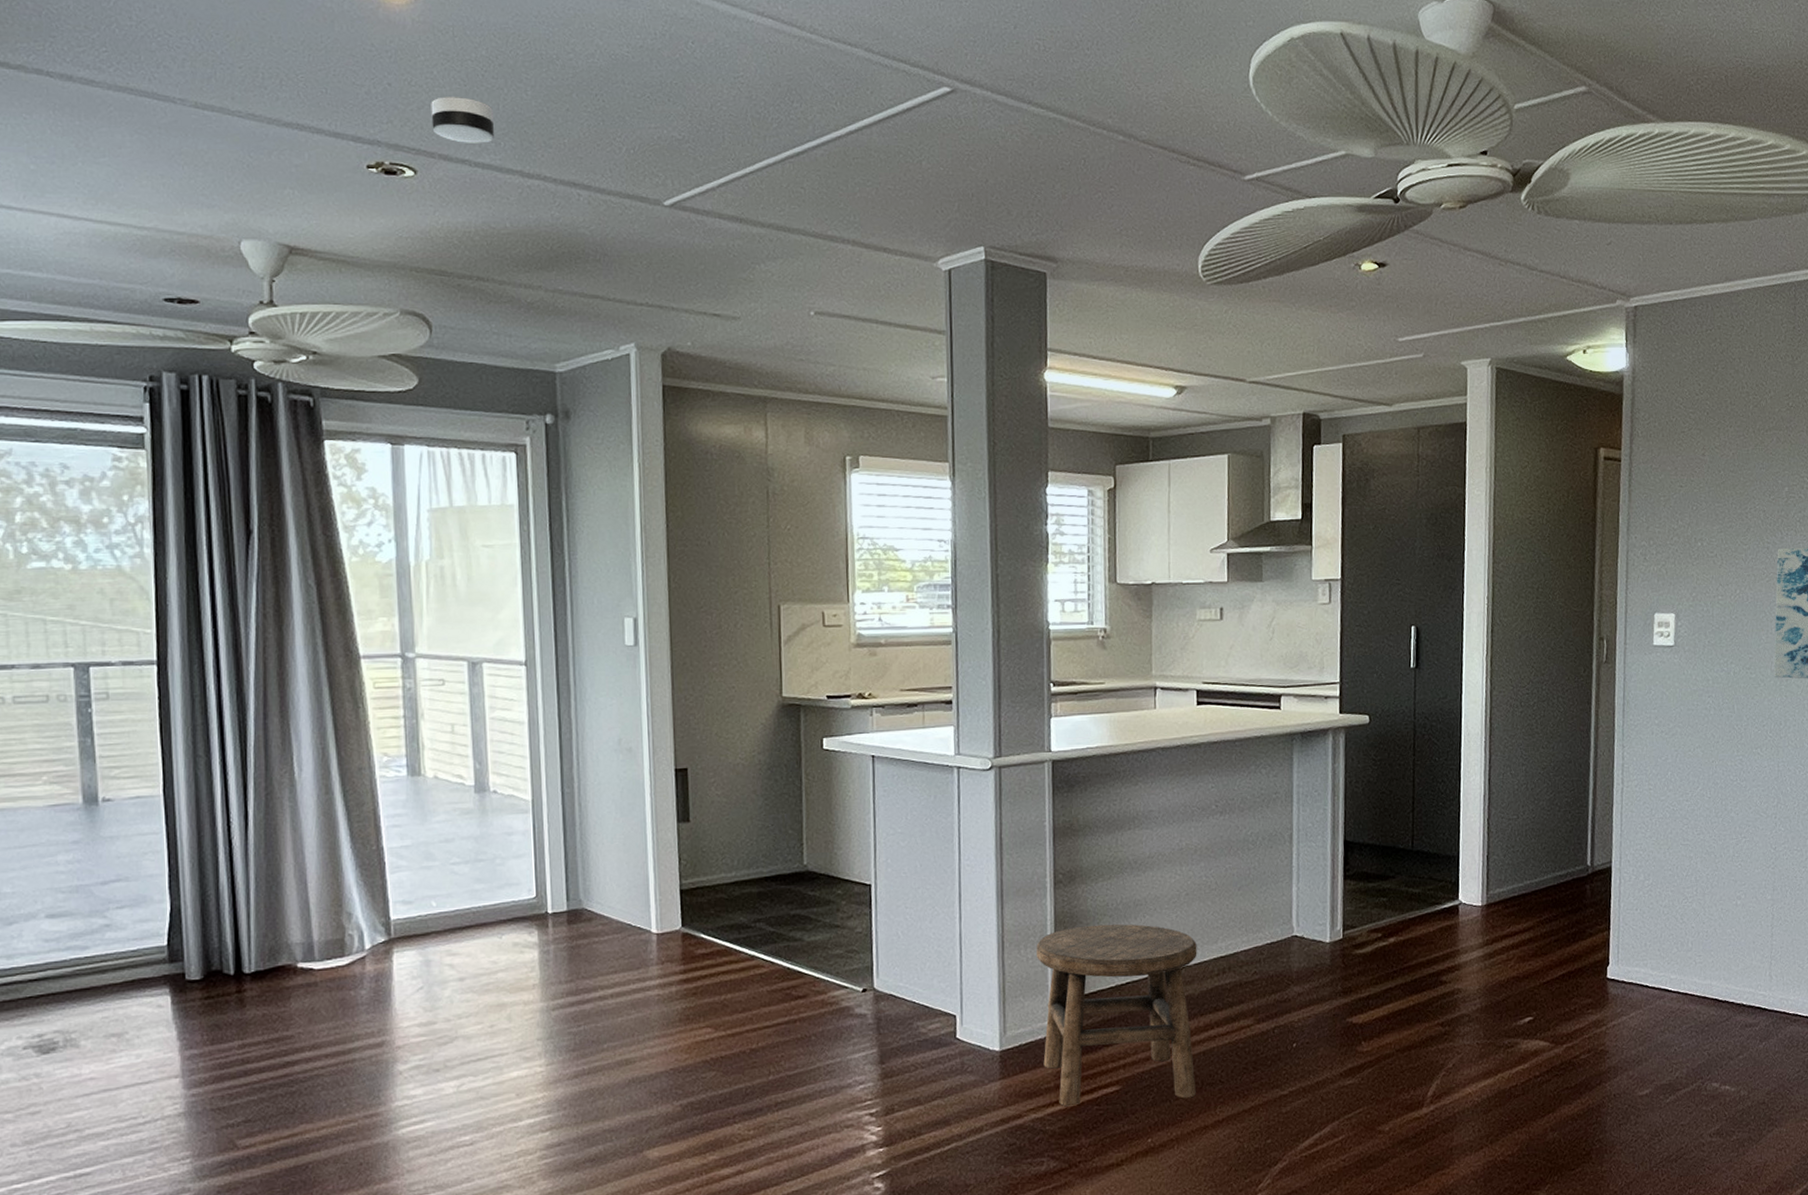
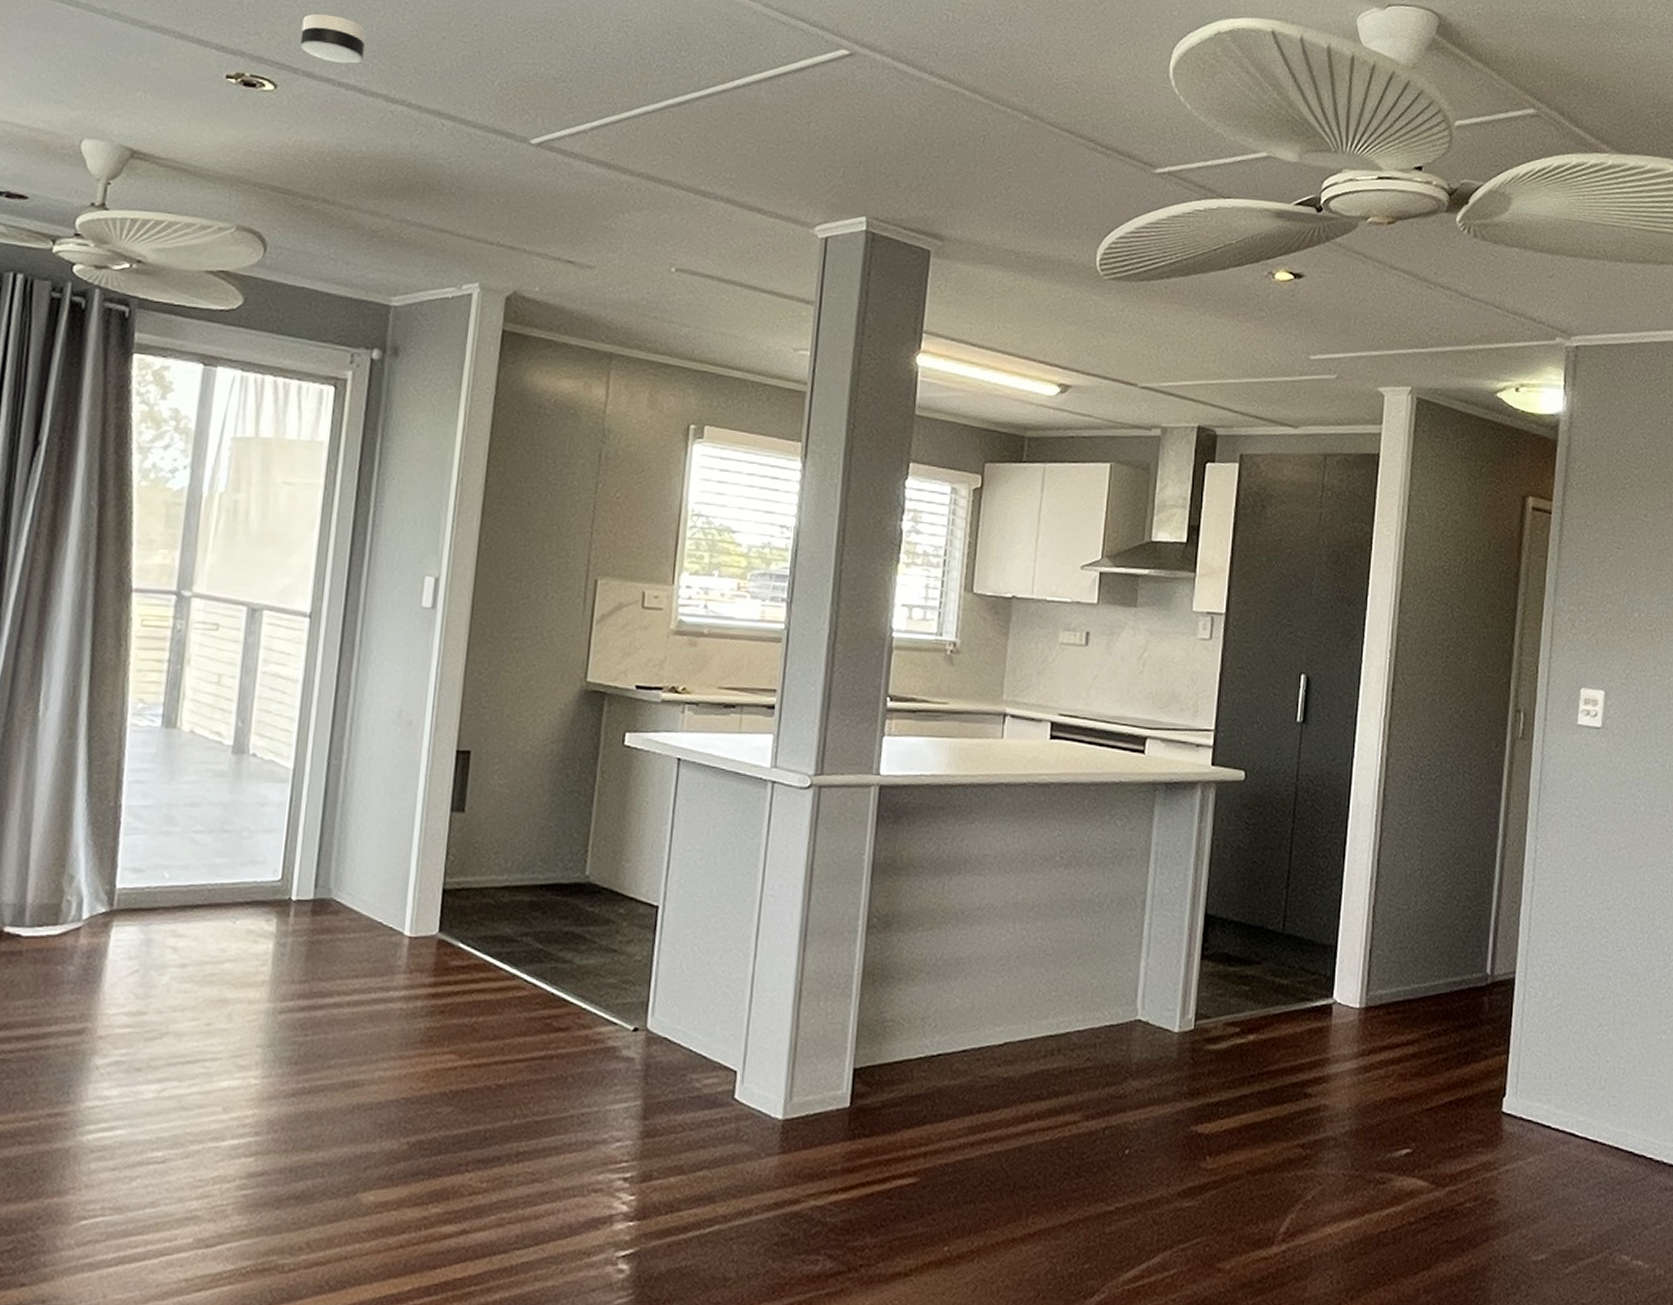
stool: present [1036,924,1197,1107] -> none [831,981,1024,1202]

